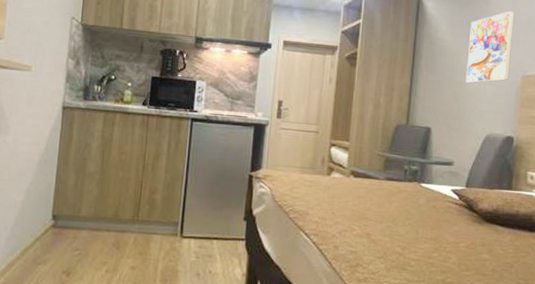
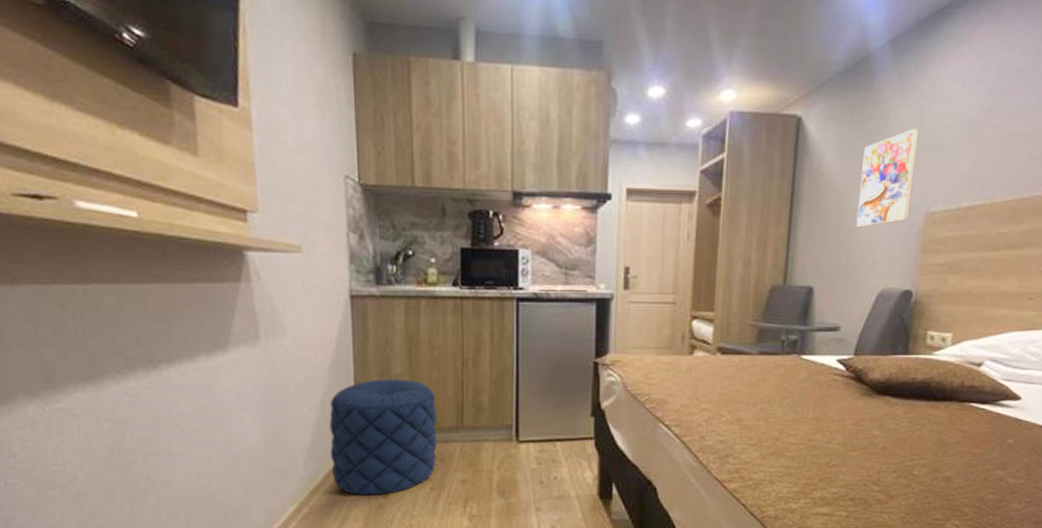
pouf: none [27,175,119,273] -> present [329,379,438,496]

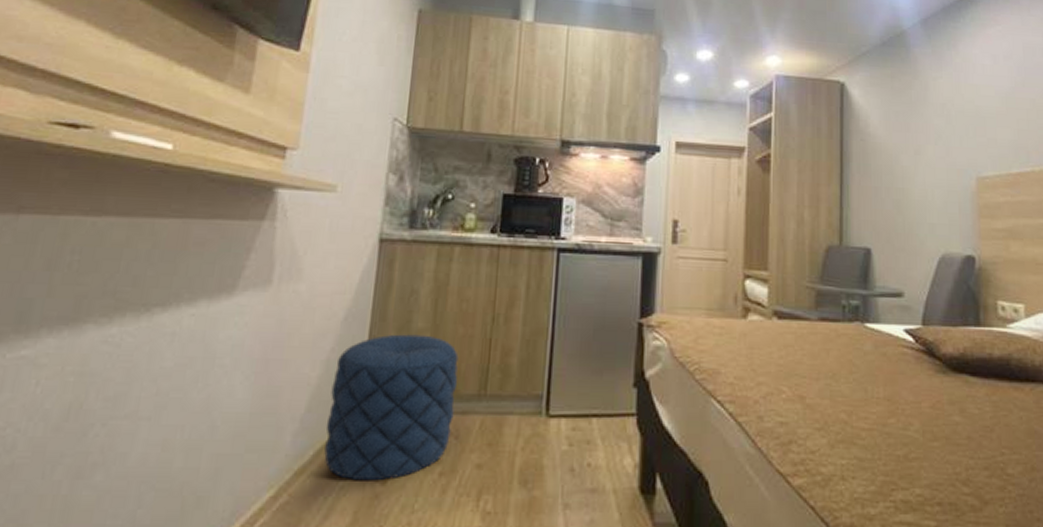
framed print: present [856,128,920,228] -> none [907,97,961,190]

